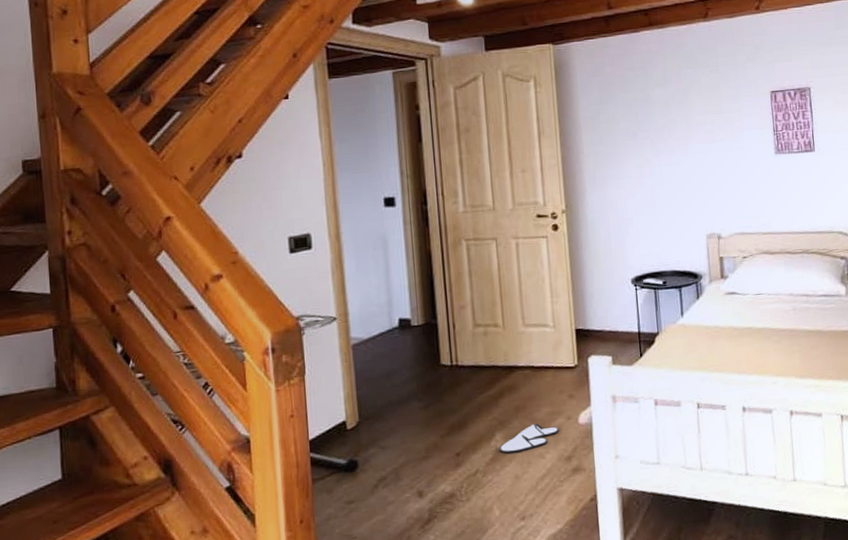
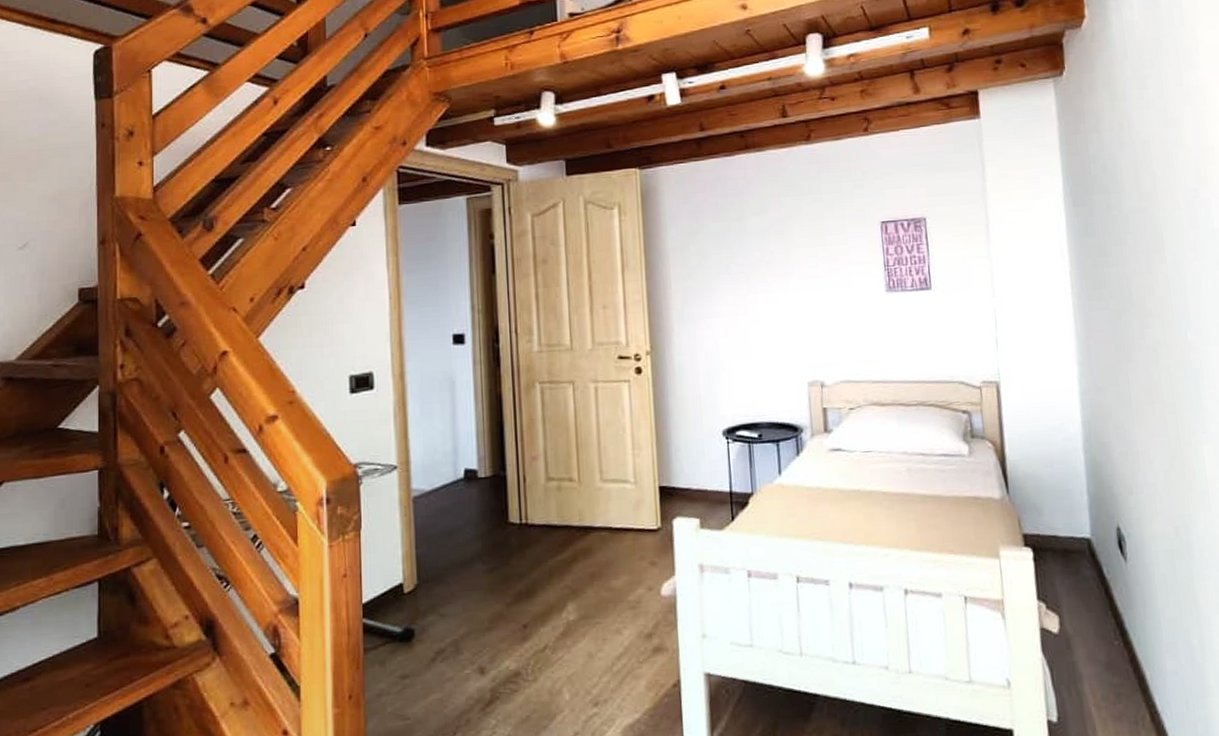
slippers: present [499,423,559,454] -> none [571,593,639,628]

